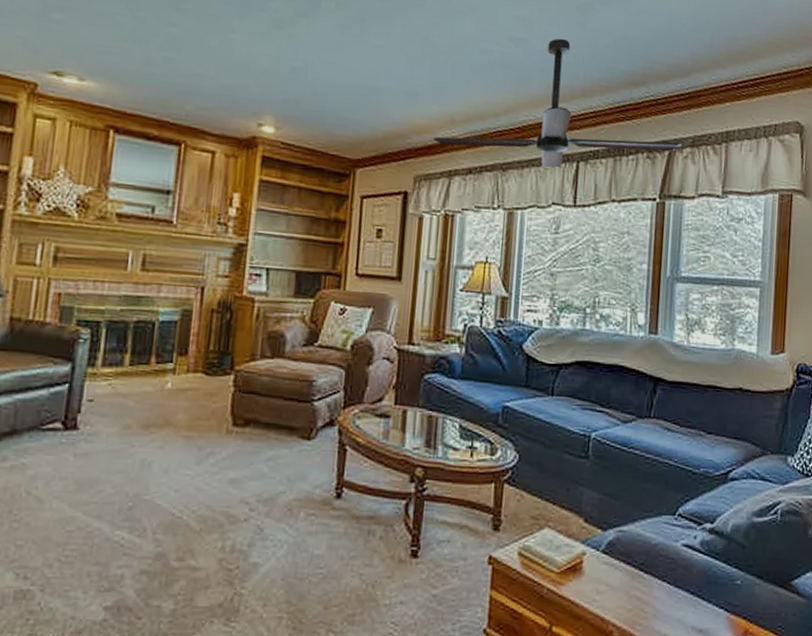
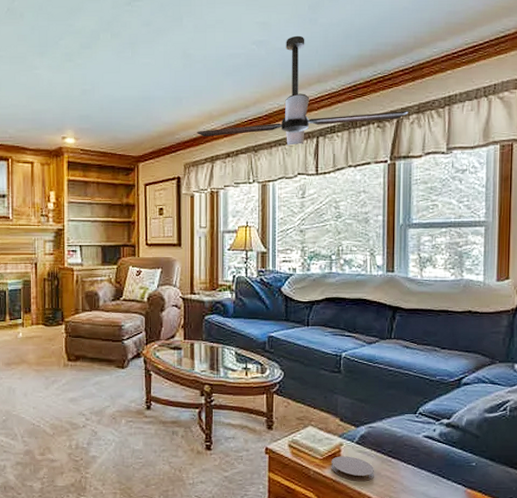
coaster: none [569,569,622,604] -> present [331,456,374,482]

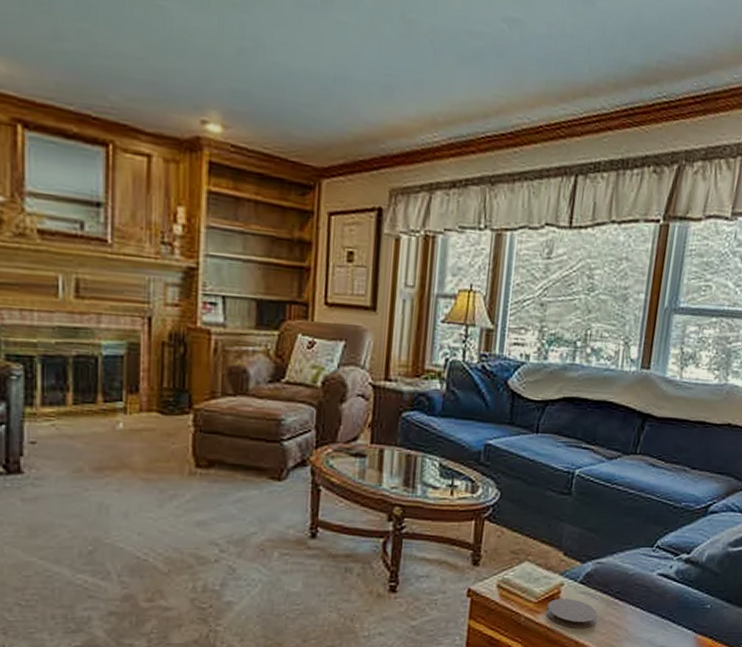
ceiling fan: present [197,35,409,146] -> none [411,20,694,183]

